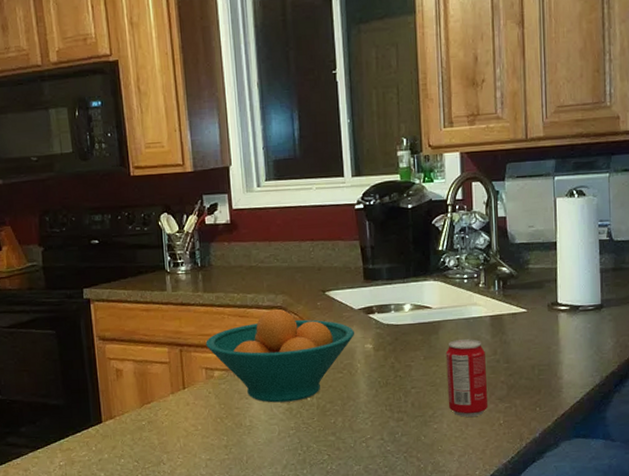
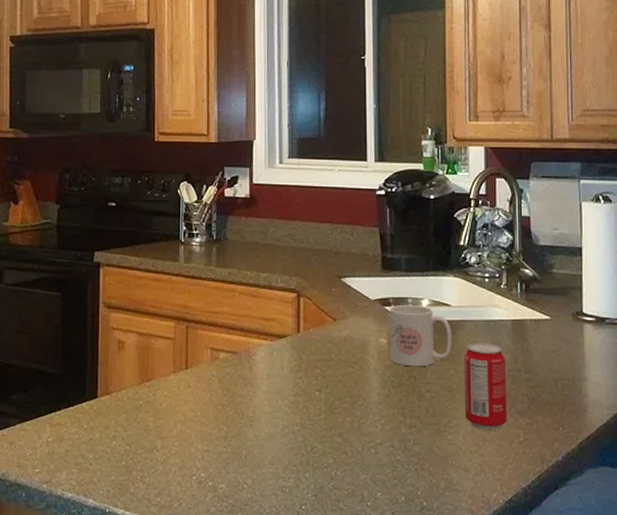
fruit bowl: present [206,308,355,403] -> none [214,291,370,394]
mug: none [373,310,434,368] -> present [389,304,452,367]

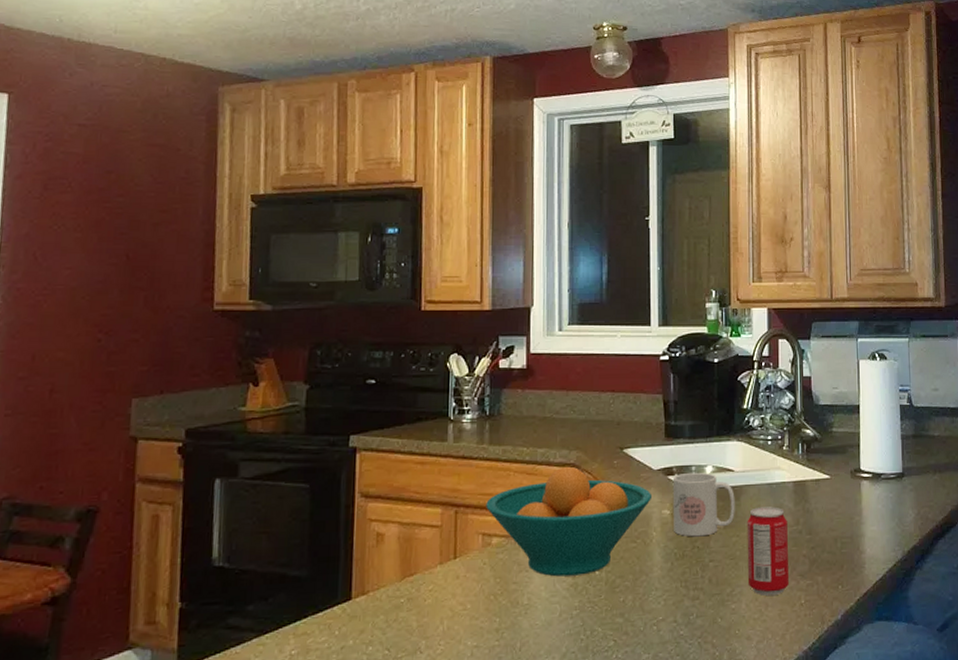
fruit bowl: none [214,291,370,394] -> present [486,466,653,577]

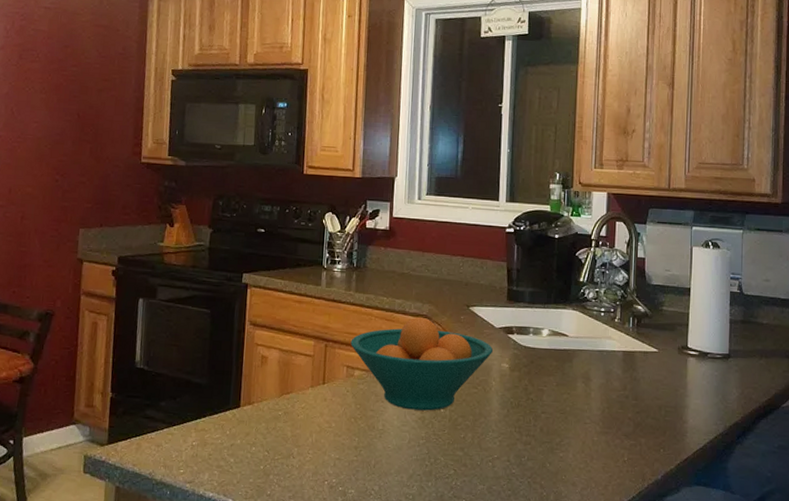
mug: present [672,472,735,537] -> none [511,333,568,391]
beverage can: present [747,506,790,596] -> none [575,370,615,450]

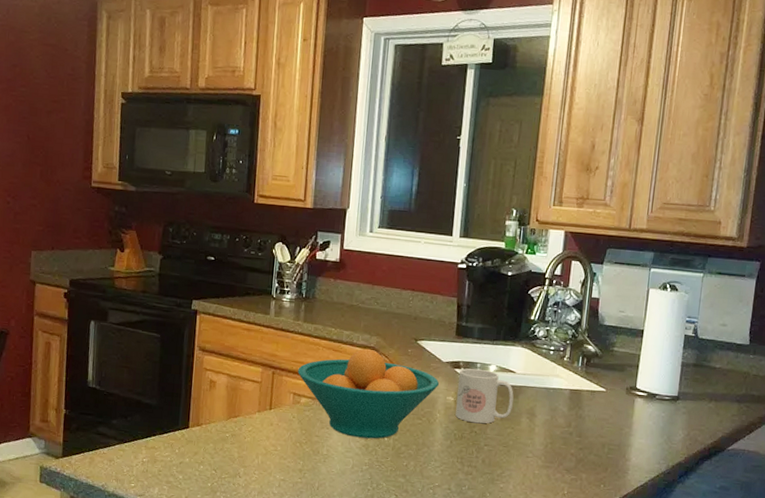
mug: none [511,333,568,391] -> present [455,368,514,424]

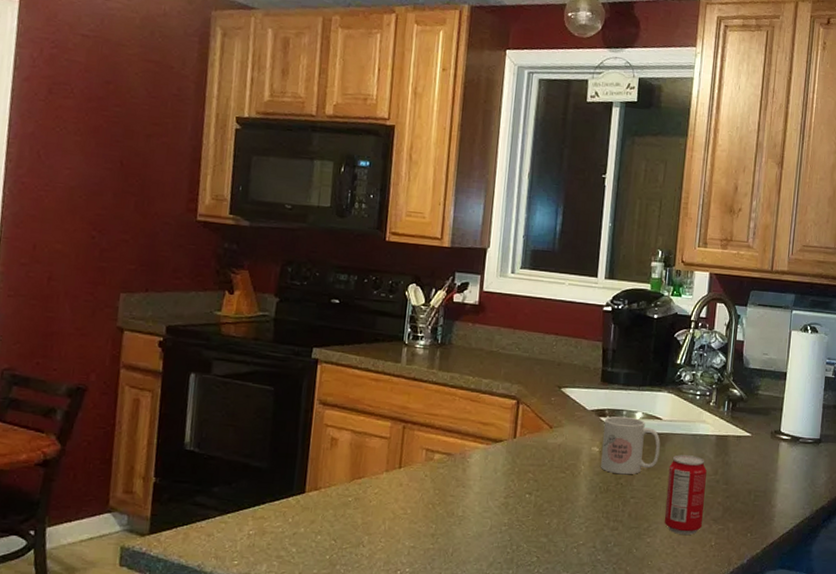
fruit bowl: present [297,348,440,439] -> none [431,397,584,496]
beverage can: none [517,406,560,483] -> present [664,454,707,535]

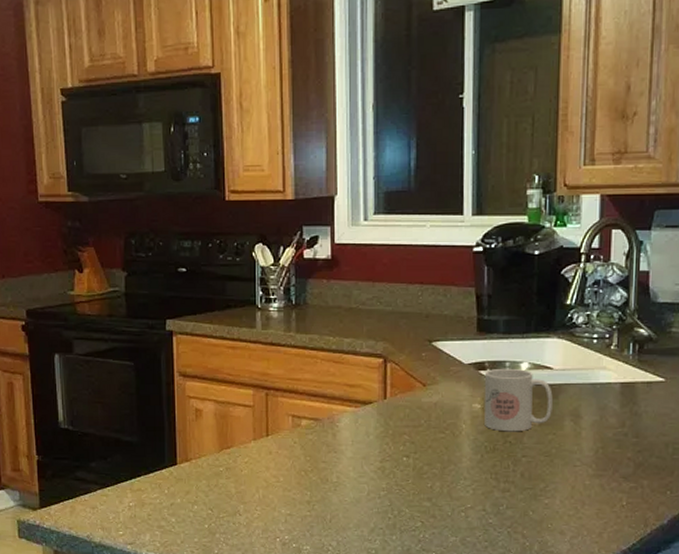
beverage can: present [664,454,707,535] -> none [563,407,611,494]

